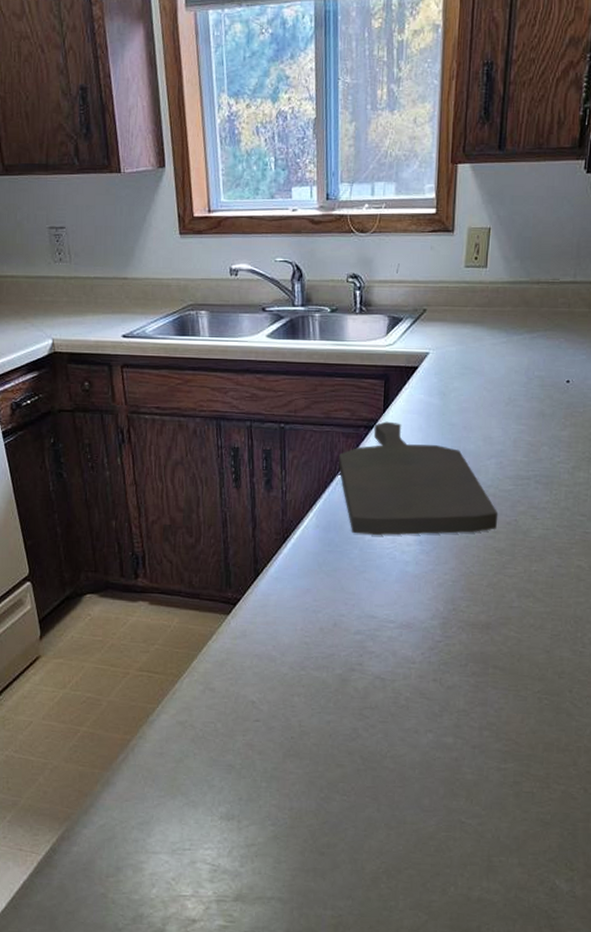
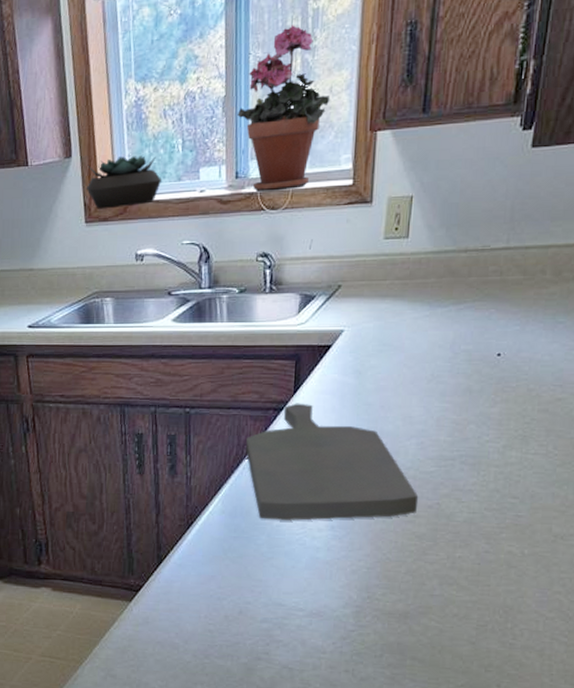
succulent plant: none [180,169,256,222] -> present [86,154,163,209]
potted plant: none [328,55,415,216] -> present [238,25,330,193]

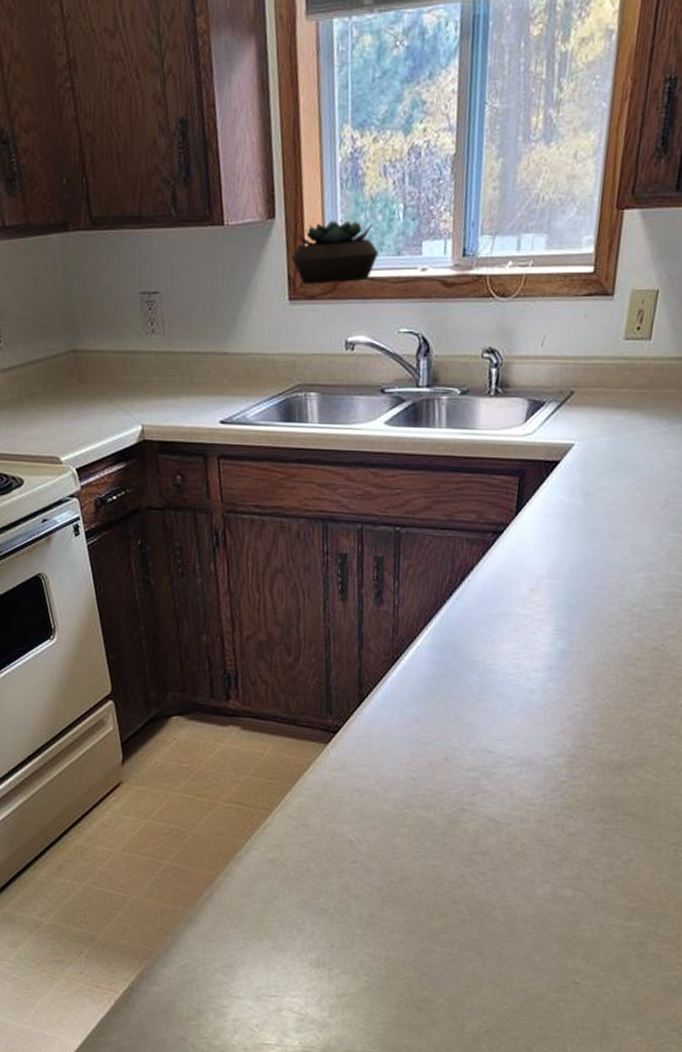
potted plant: present [238,25,330,193] -> none [468,71,574,276]
cutting board: present [246,403,419,520] -> none [460,526,643,659]

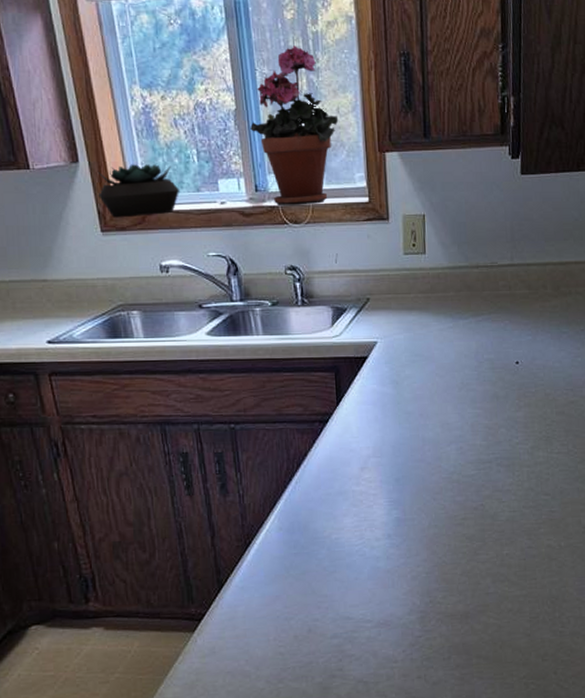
potted plant: none [468,71,574,276] -> present [250,46,339,207]

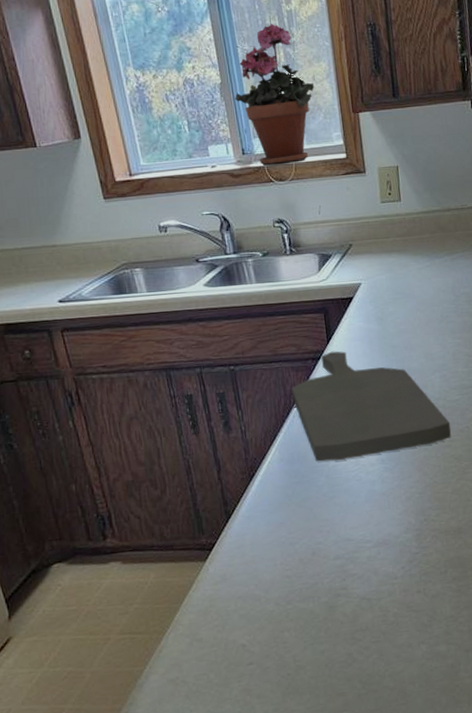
succulent plant: present [97,163,180,218] -> none [98,135,174,186]
cutting board: none [296,414,465,533] -> present [292,351,451,462]

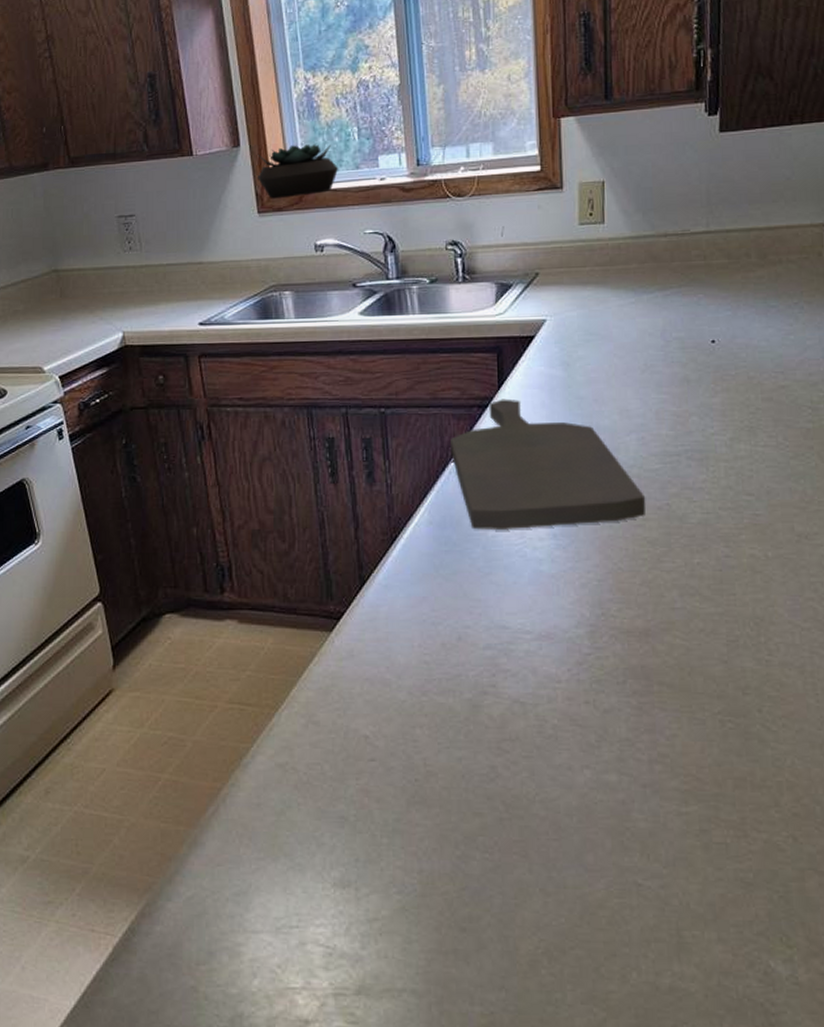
succulent plant: none [98,135,174,186] -> present [257,143,339,199]
potted plant: present [235,23,315,167] -> none [414,16,509,180]

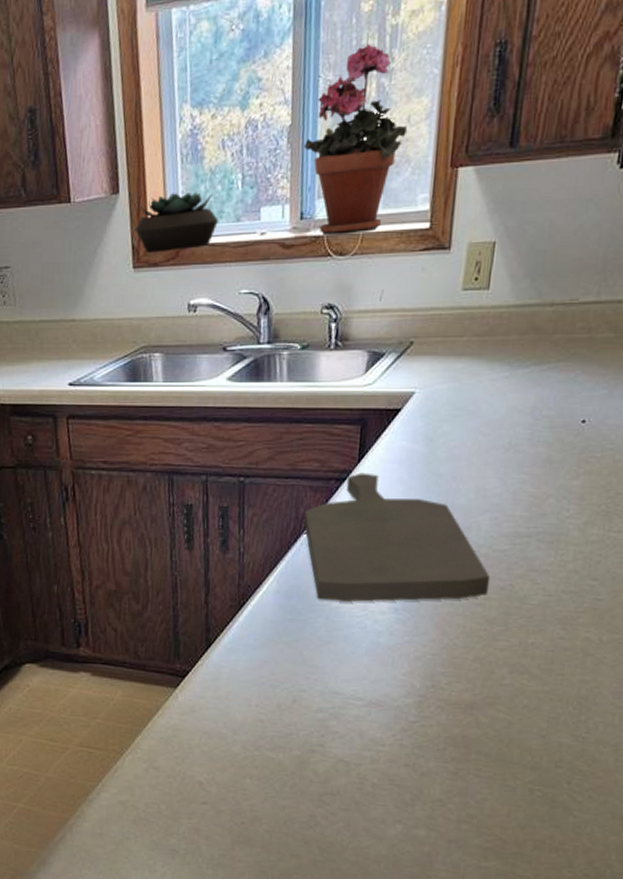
potted plant: none [414,16,509,180] -> present [304,44,408,236]

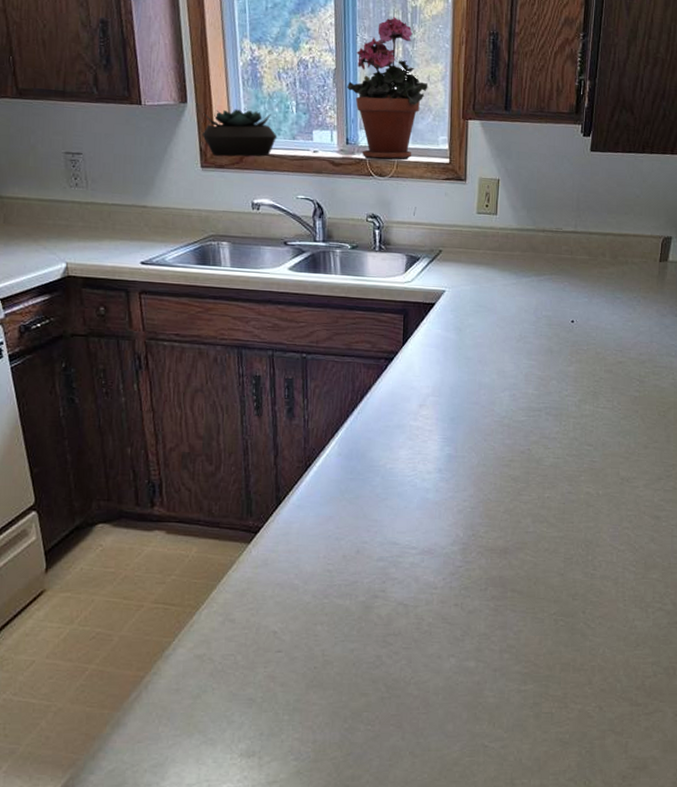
cutting board: present [304,472,491,602] -> none [360,354,513,463]

